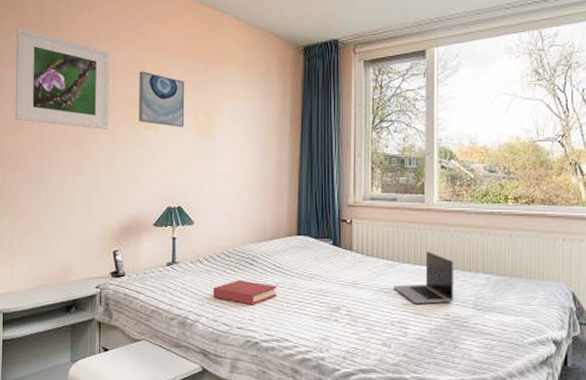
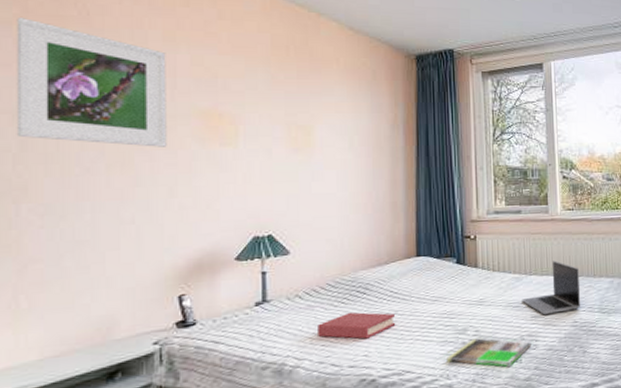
wall art: present [139,71,185,127] -> none [210,77,274,143]
magazine: none [320,318,401,349] -> present [447,338,531,367]

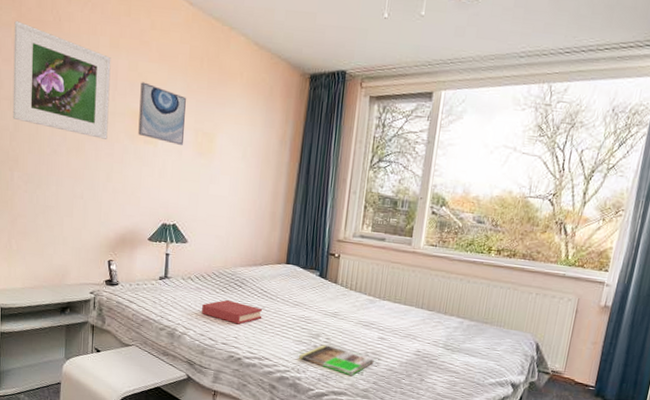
wall art: none [210,77,274,143] -> present [138,82,186,145]
laptop: present [522,261,581,314] -> none [372,291,432,340]

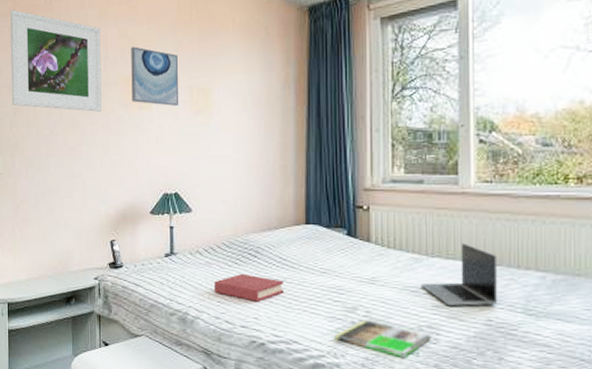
laptop: none [372,291,432,340] -> present [421,243,498,306]

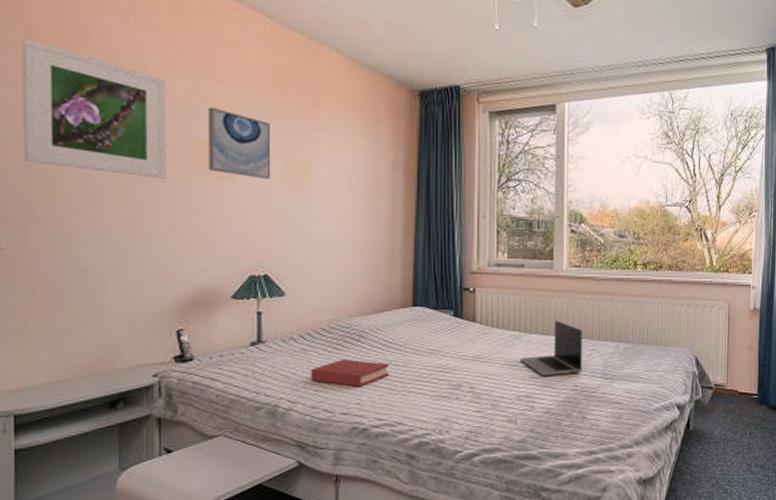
magazine: present [335,320,431,358] -> none [440,395,528,427]

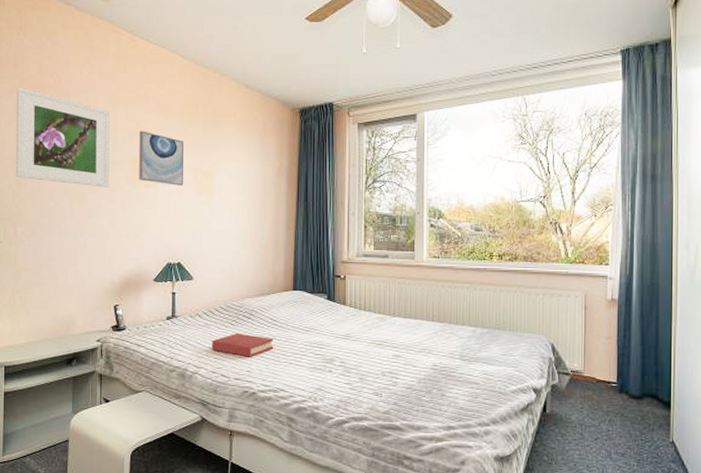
laptop: present [520,320,584,375] -> none [385,305,442,355]

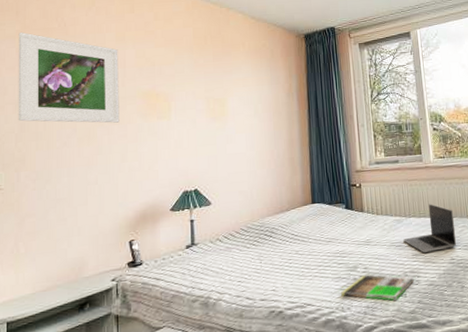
wall art: present [139,131,184,186] -> none [149,65,197,115]
hardback book: present [212,333,274,357] -> none [235,252,298,276]
magazine: none [315,369,392,398] -> present [341,275,414,301]
laptop: none [385,305,442,355] -> present [403,204,457,253]

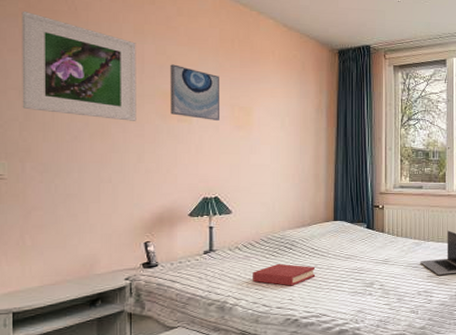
wall art: none [149,65,197,115] -> present [170,64,221,120]
hardback book: none [235,252,298,276] -> present [253,263,316,286]
magazine: present [341,275,414,301] -> none [356,291,427,316]

